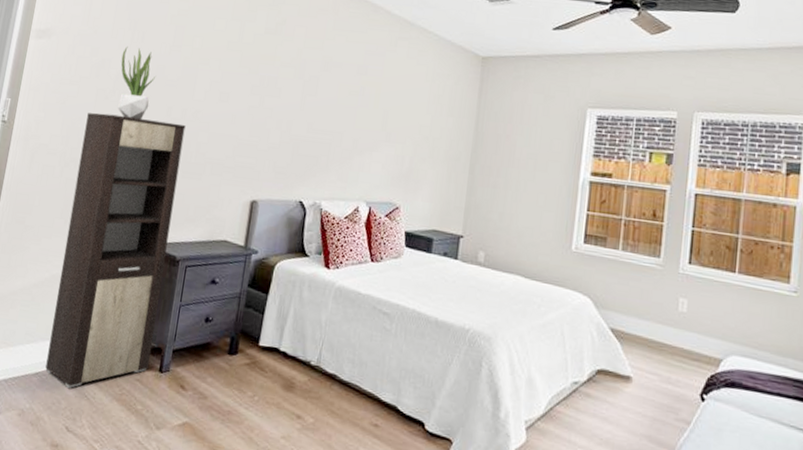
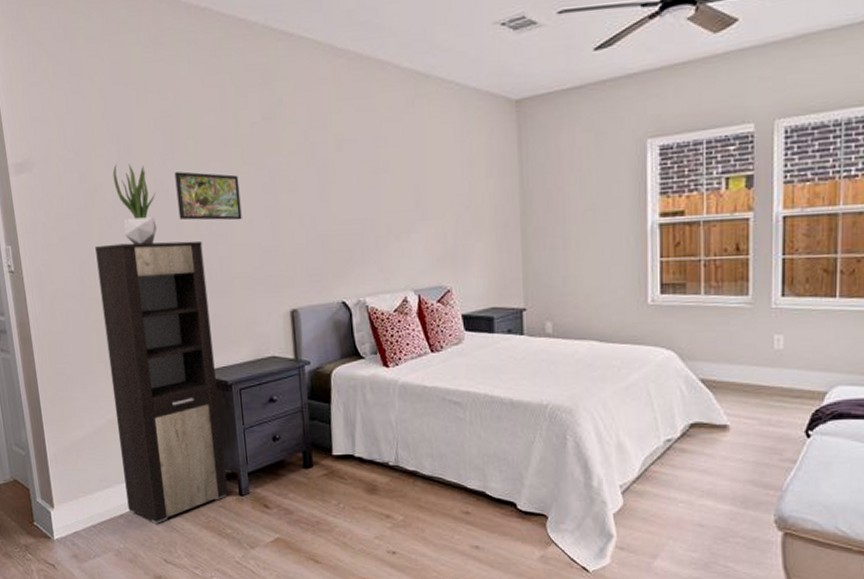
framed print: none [171,62,233,113] -> present [174,171,242,221]

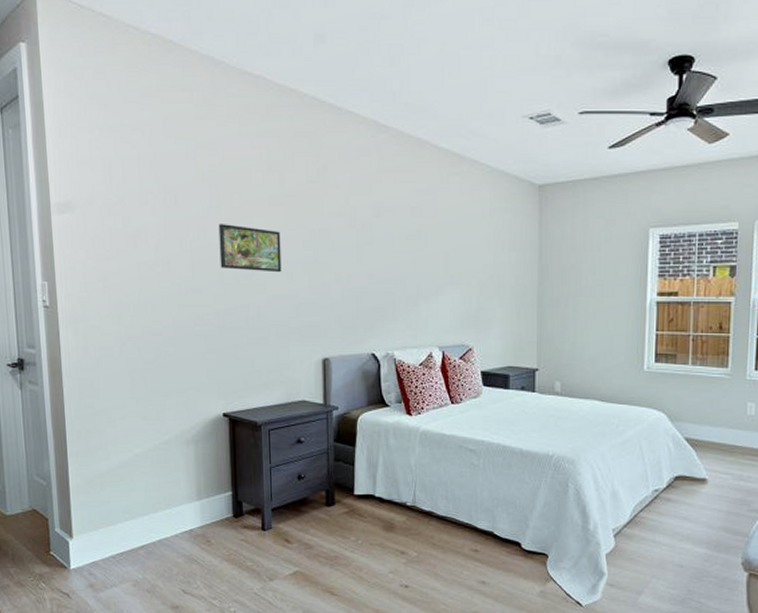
cabinet: present [95,241,229,524] -> none [134,287,251,555]
potted plant: present [112,164,157,245] -> none [157,212,198,290]

